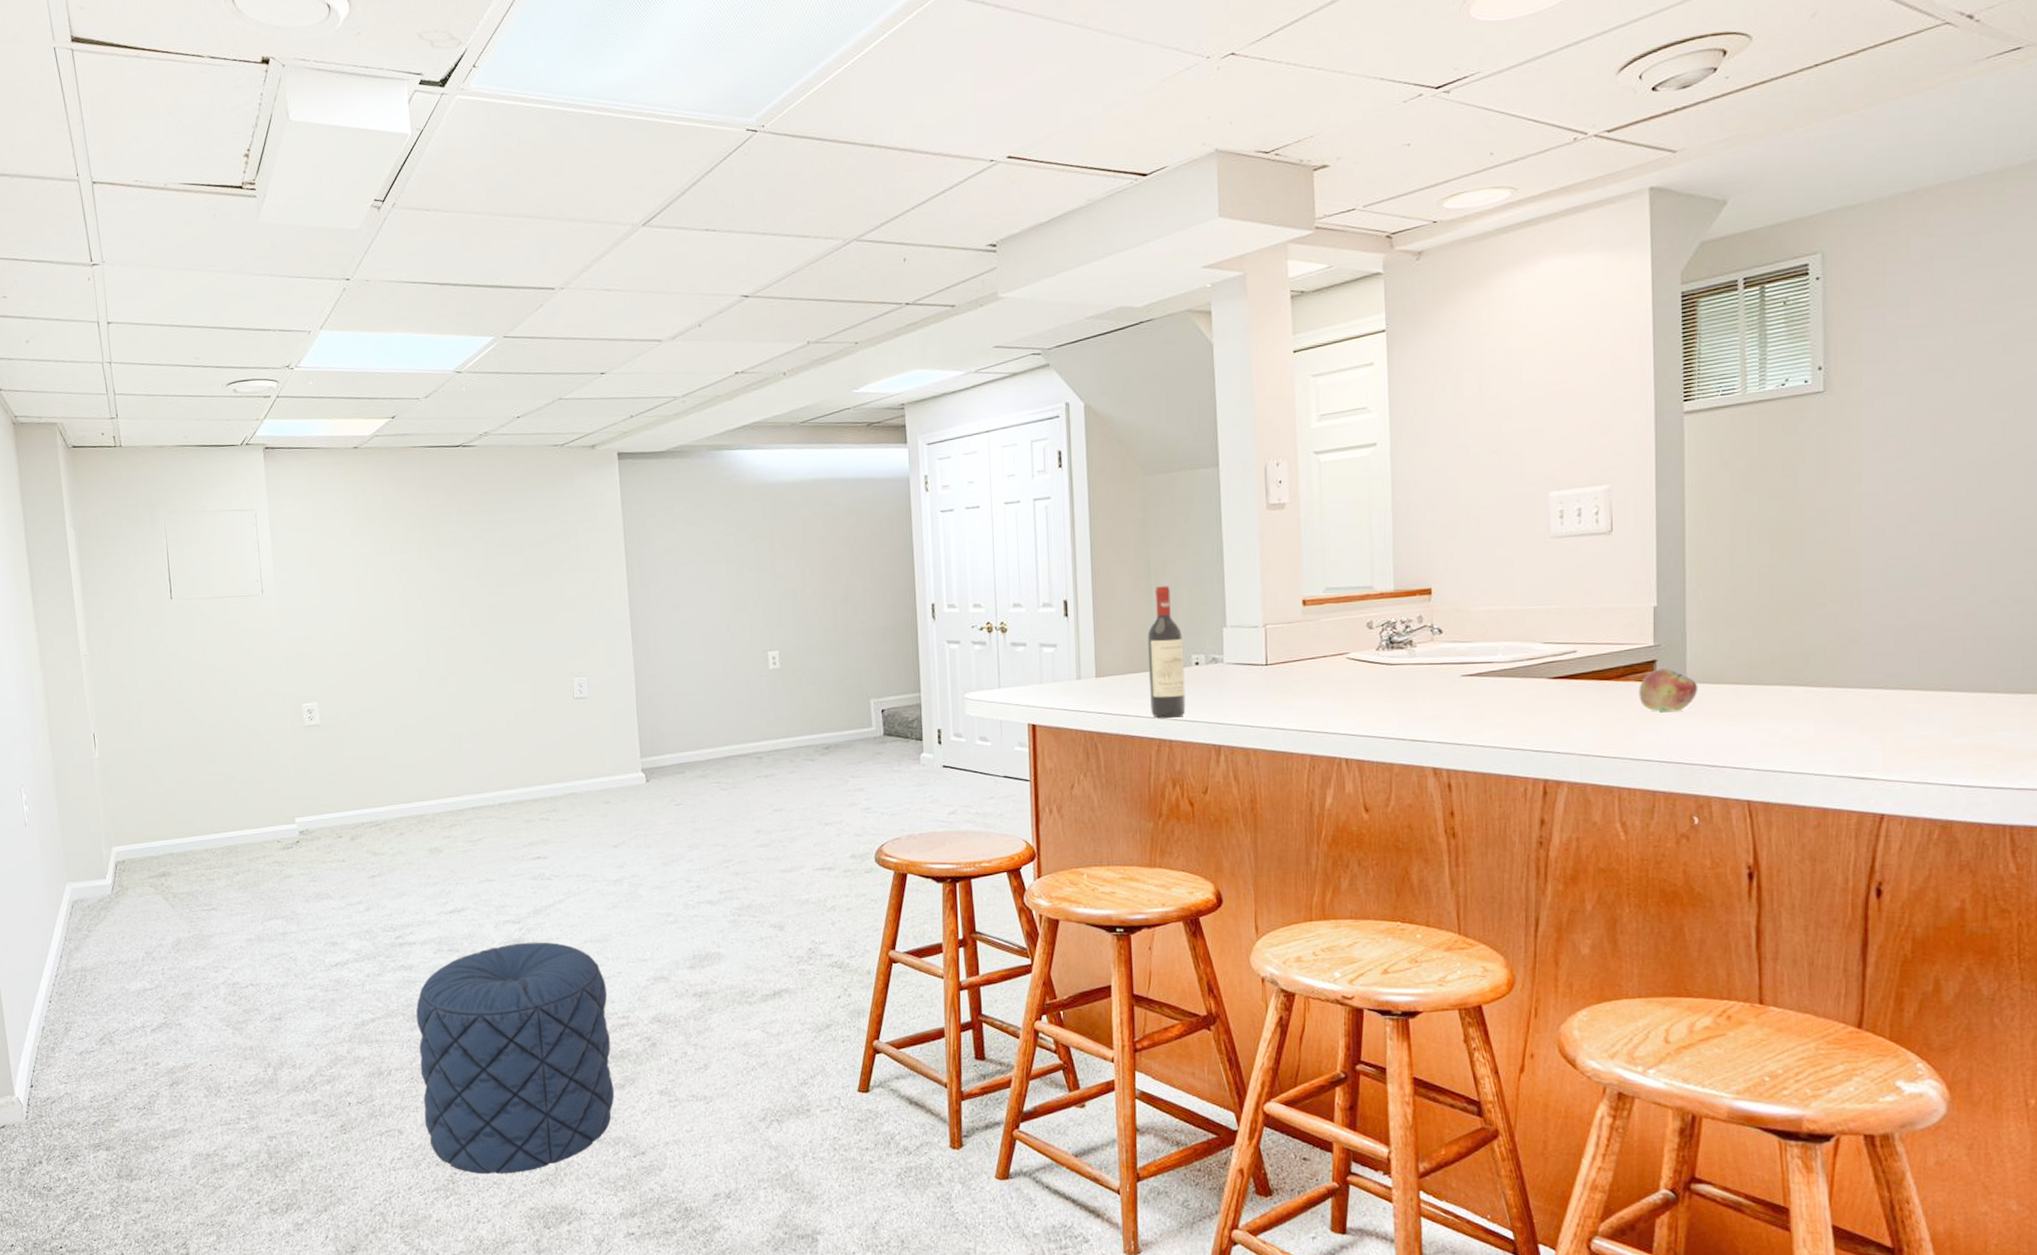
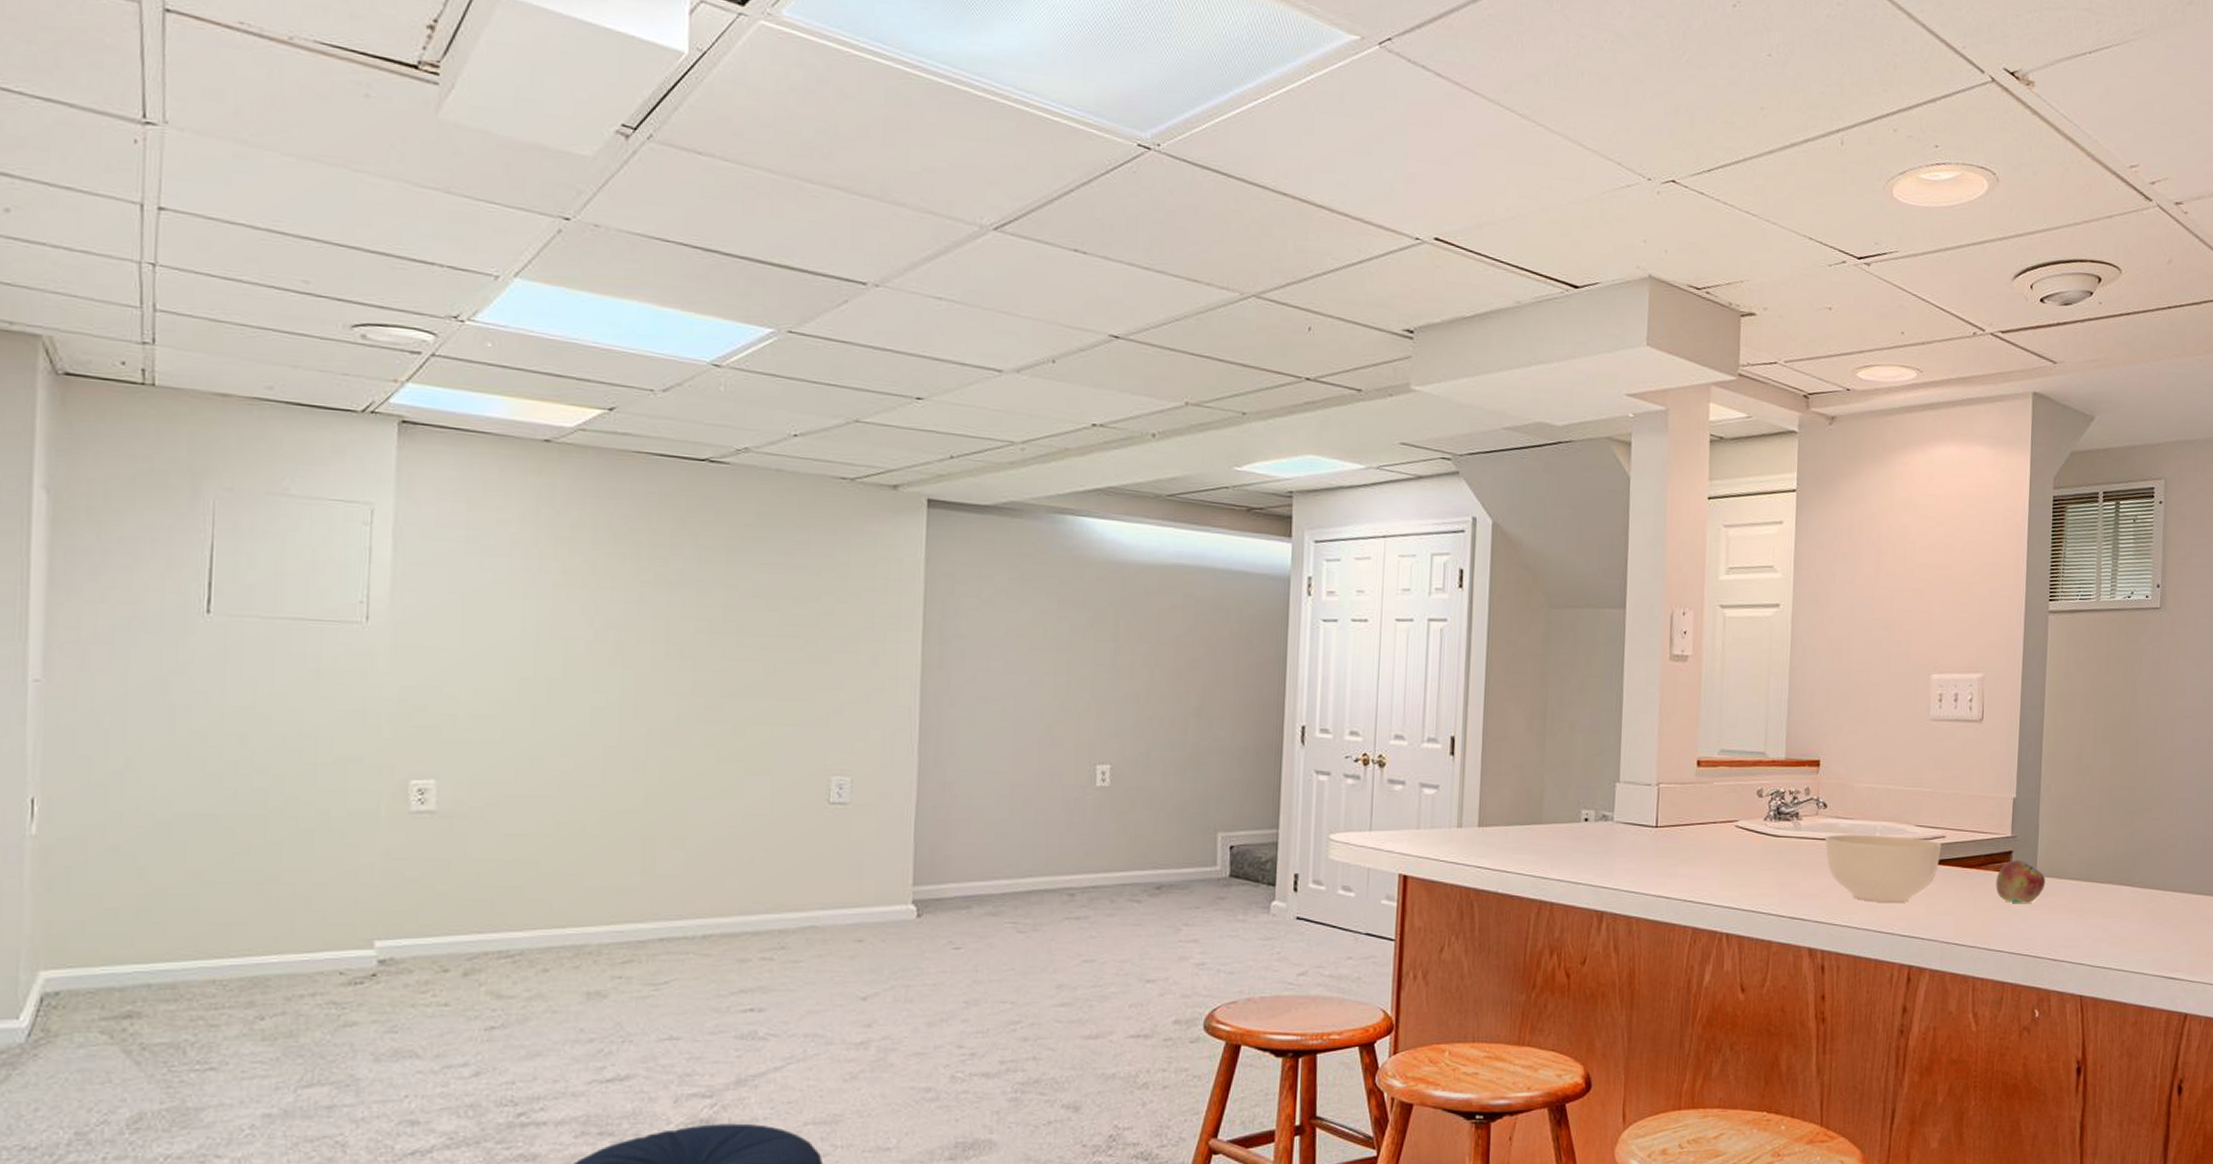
wine bottle: present [1147,586,1186,718] -> none [1533,731,1575,878]
bowl: none [1442,655,1574,720] -> present [1824,834,1942,902]

